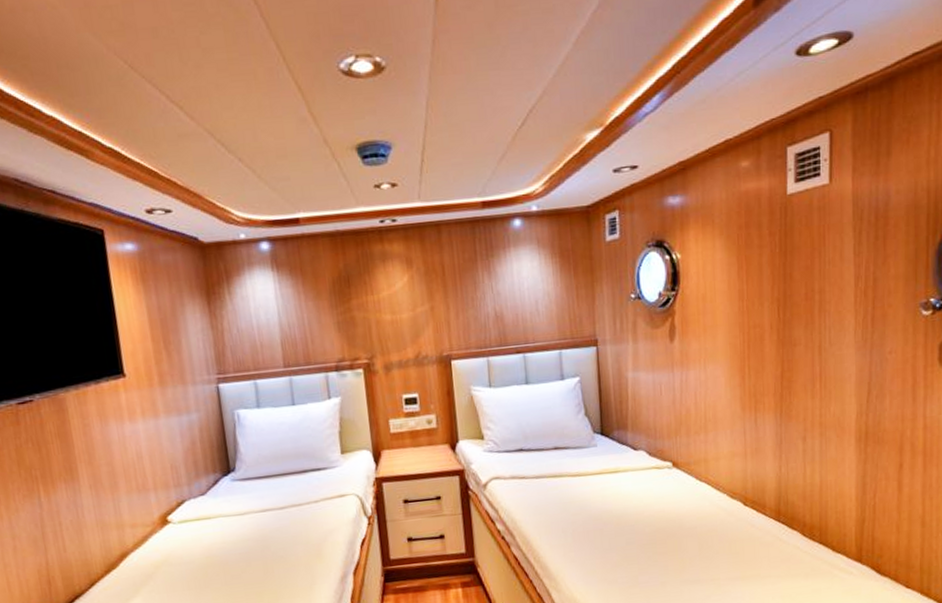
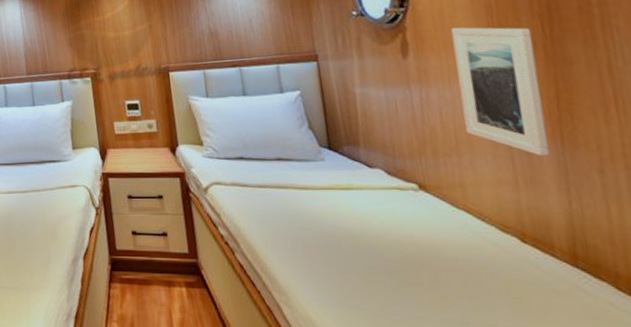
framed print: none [710,311,772,430] -> present [450,26,550,157]

